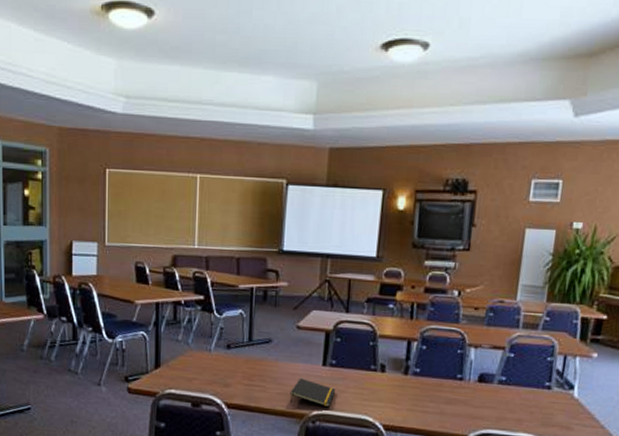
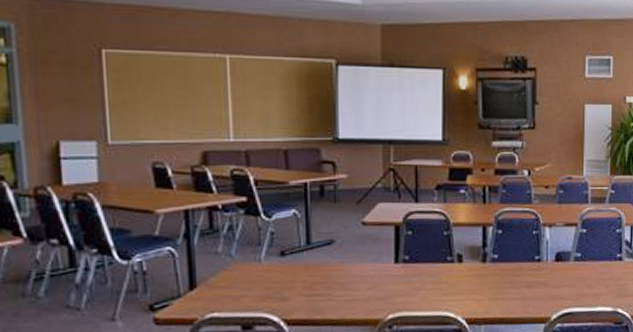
notepad: present [289,378,335,407] -> none [360,280,411,309]

